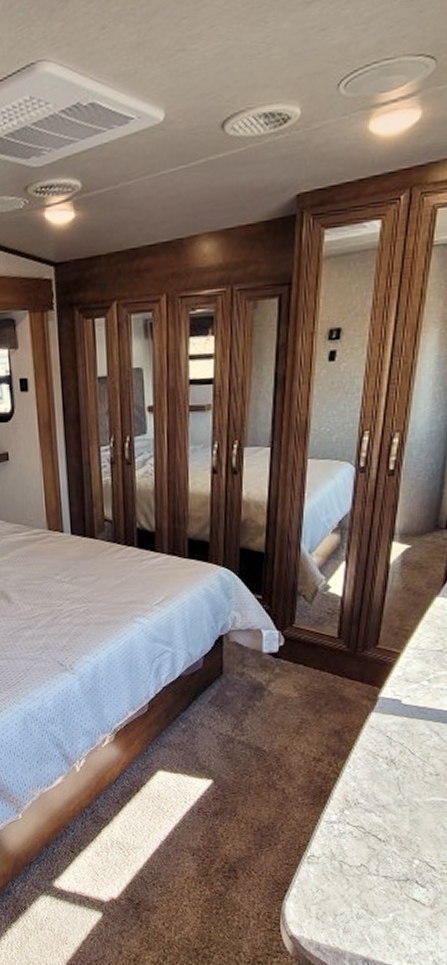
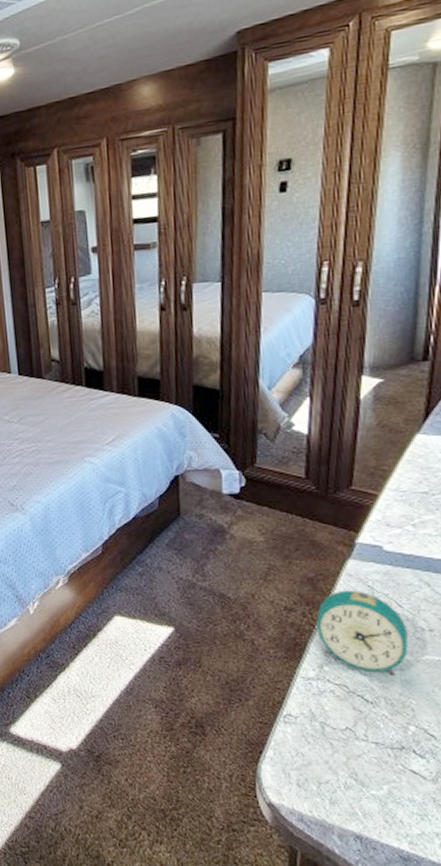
alarm clock: none [341,741,418,816] -> present [316,590,408,675]

